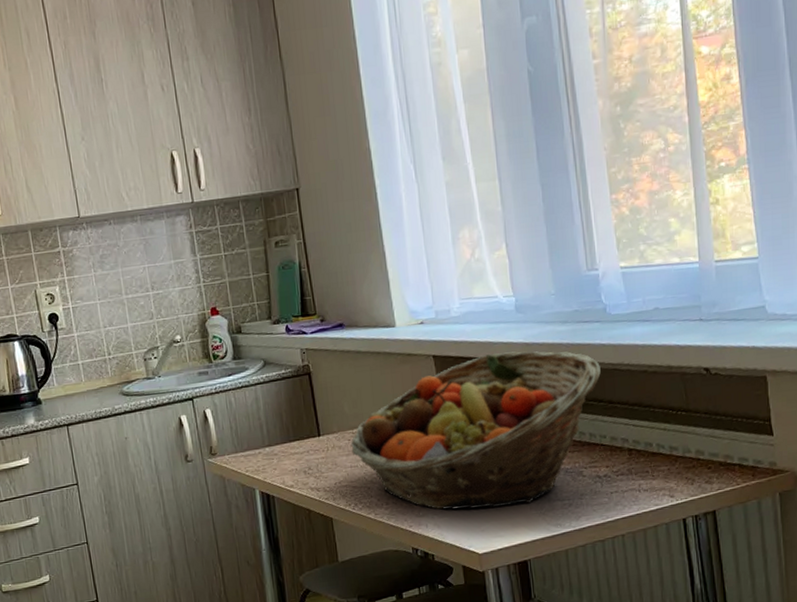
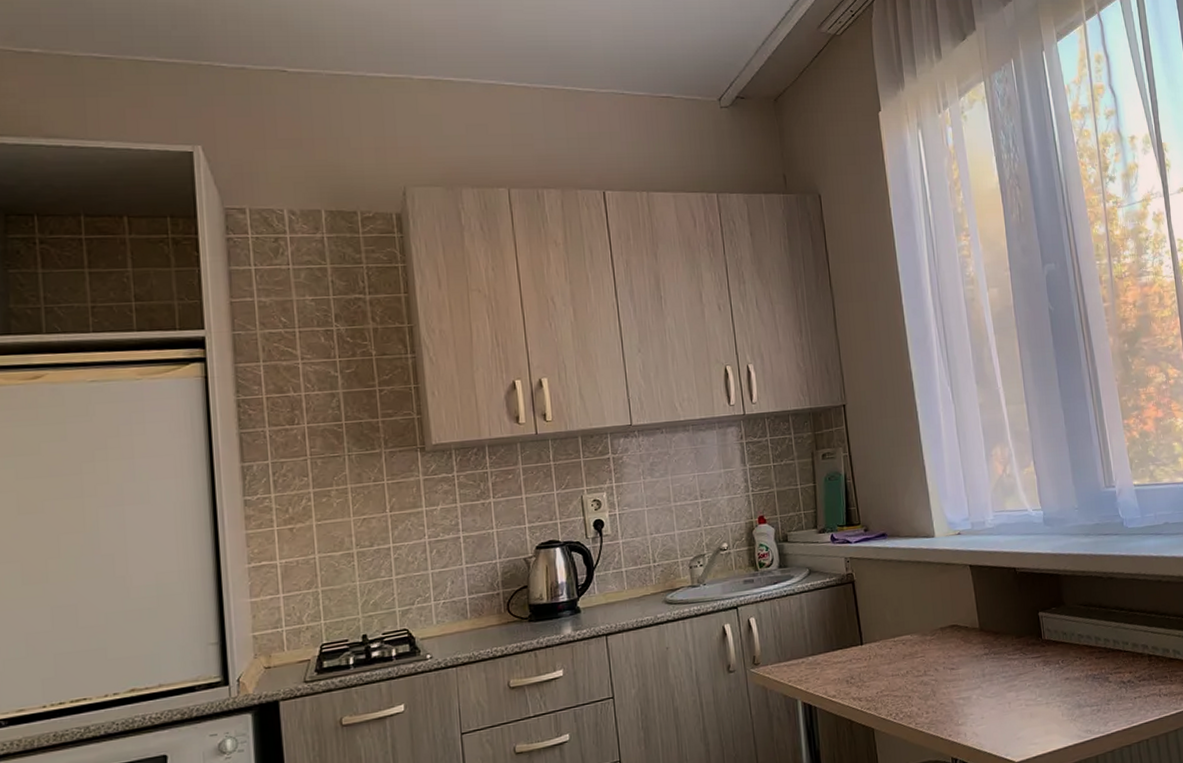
fruit basket: present [351,351,601,510] -> none [892,561,1121,718]

